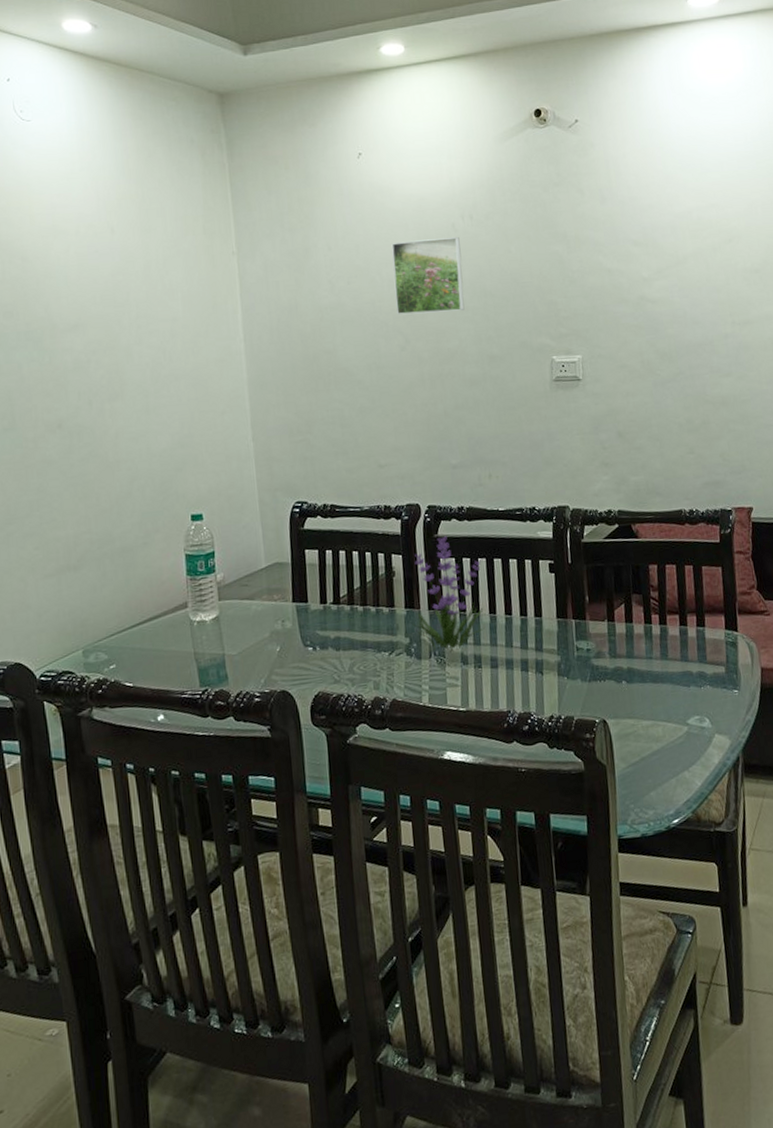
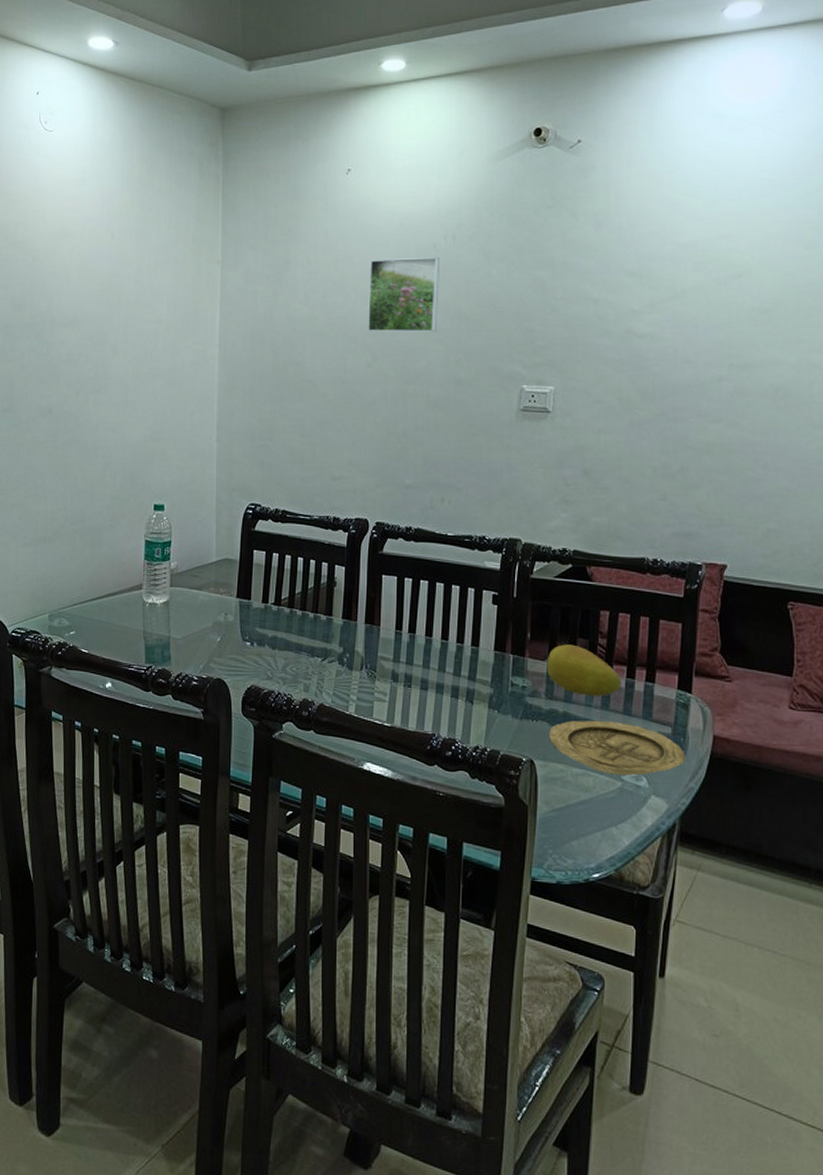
plant: present [413,536,485,651] -> none [348,554,423,667]
fruit: none [606,601,676,649] -> present [546,644,621,696]
plate: none [617,669,740,721] -> present [549,720,685,776]

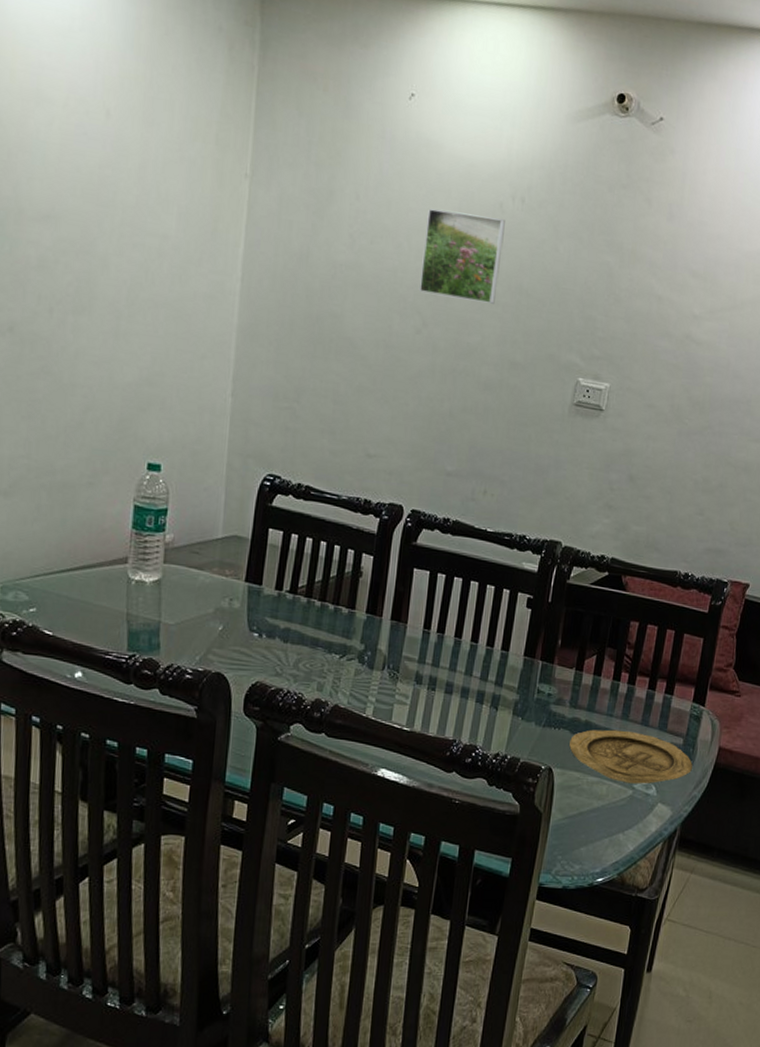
fruit: present [546,644,621,696] -> none [573,653,643,707]

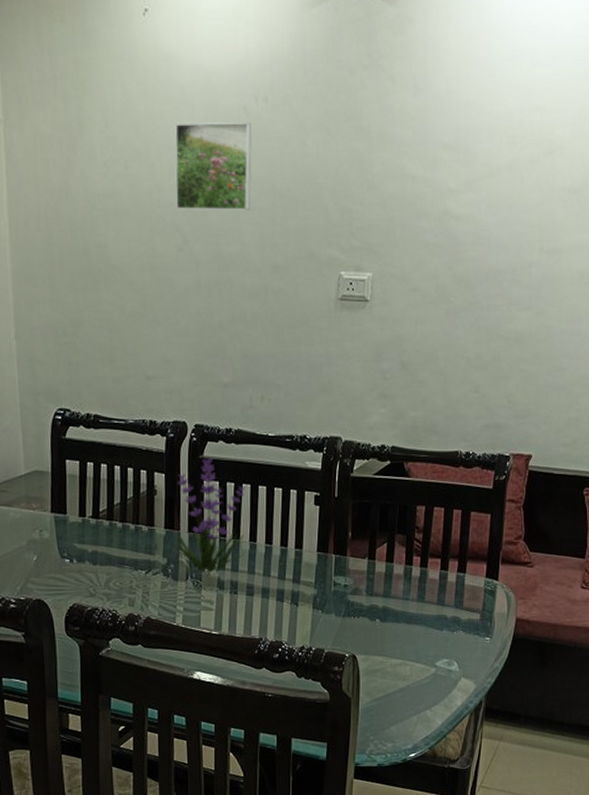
plant: none [371,545,457,668] -> present [171,458,245,575]
plate: present [569,729,693,784] -> none [370,612,491,662]

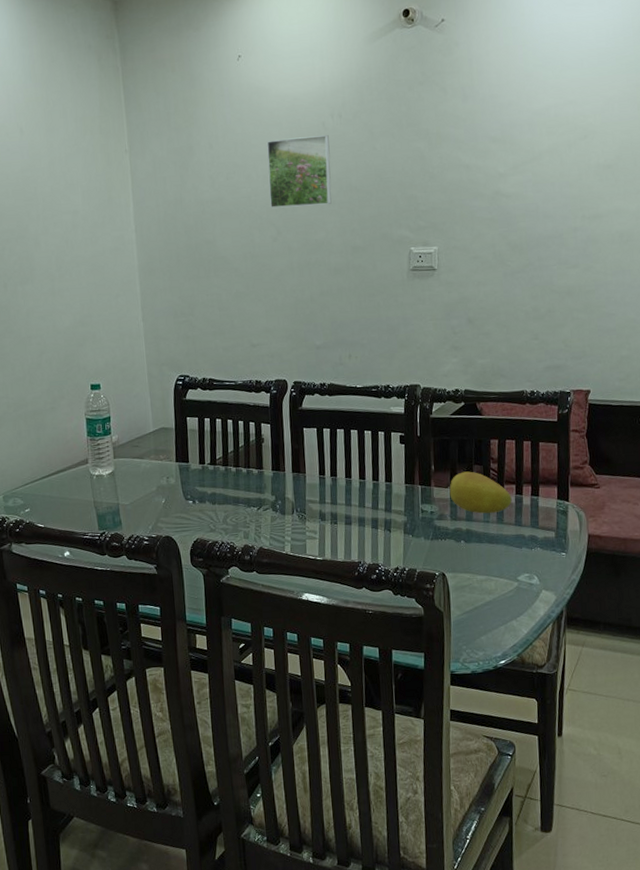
plant: present [171,458,245,575] -> none [278,409,341,508]
fruit: none [367,541,436,590] -> present [449,471,512,514]

